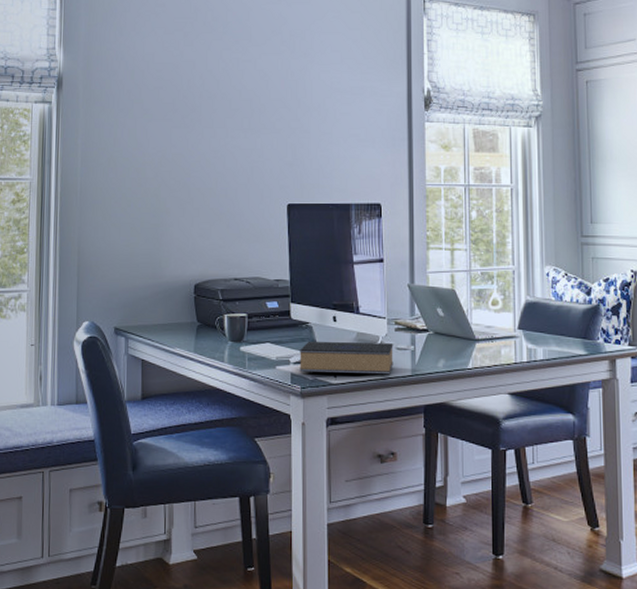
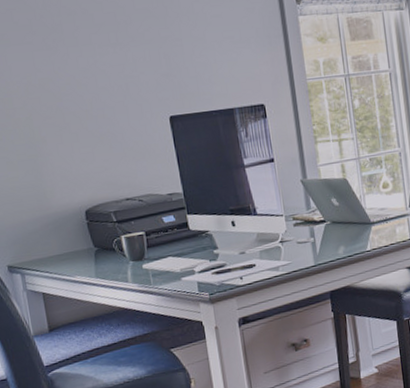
book: present [300,341,393,376] -> none [203,238,296,280]

